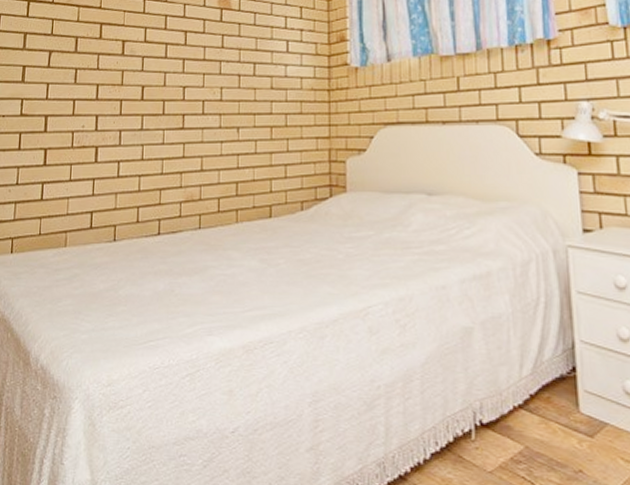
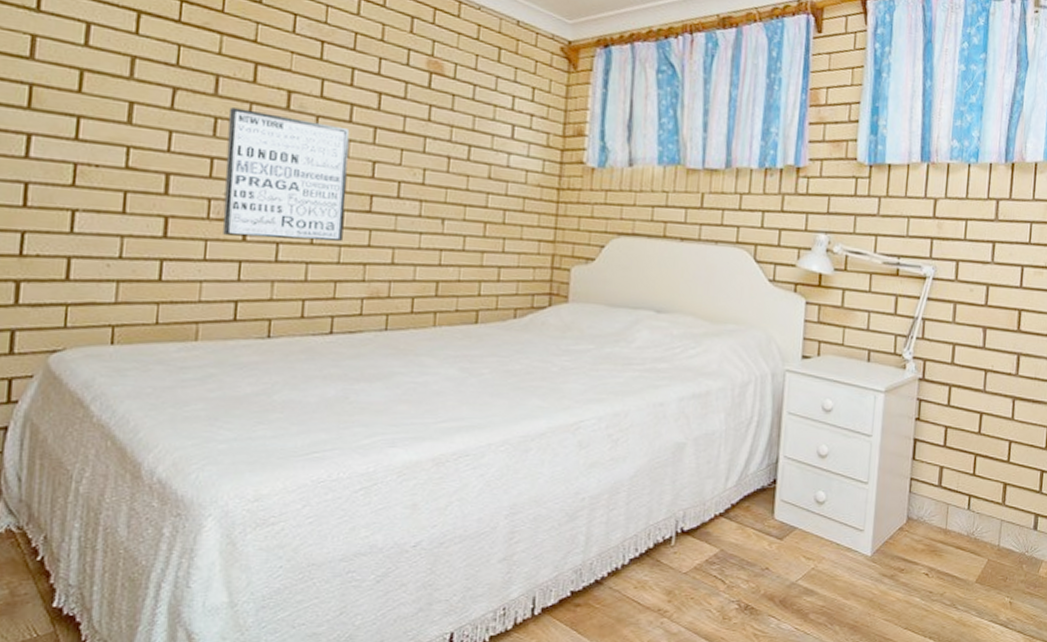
wall art: none [81,59,166,159] -> present [222,107,350,242]

